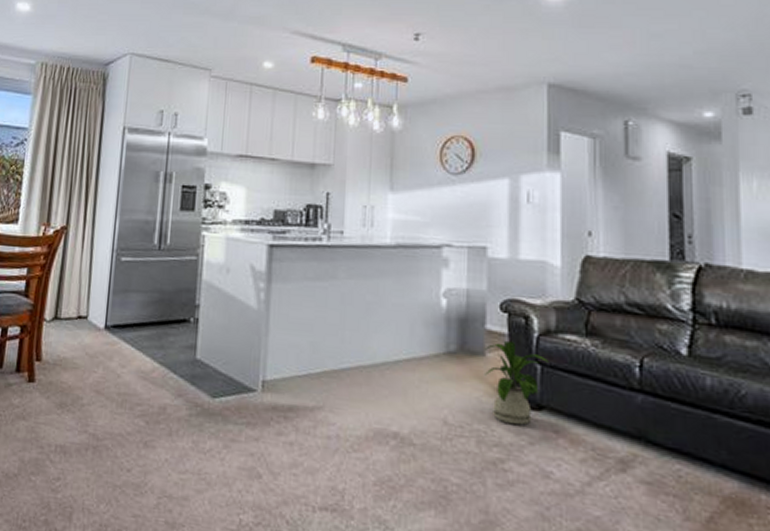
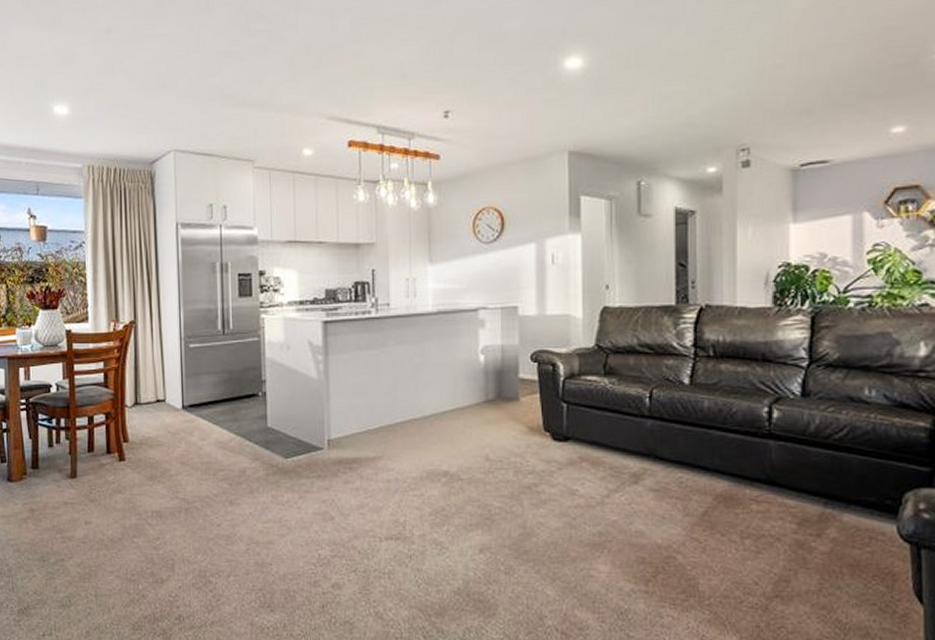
house plant: present [484,340,550,426] -> none [518,385,574,455]

